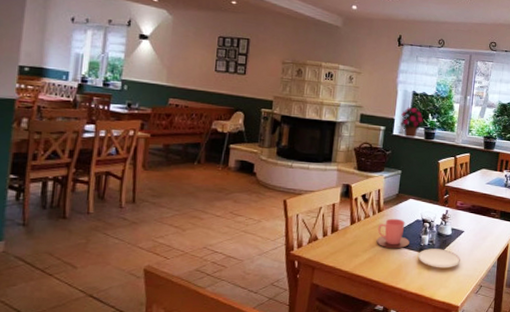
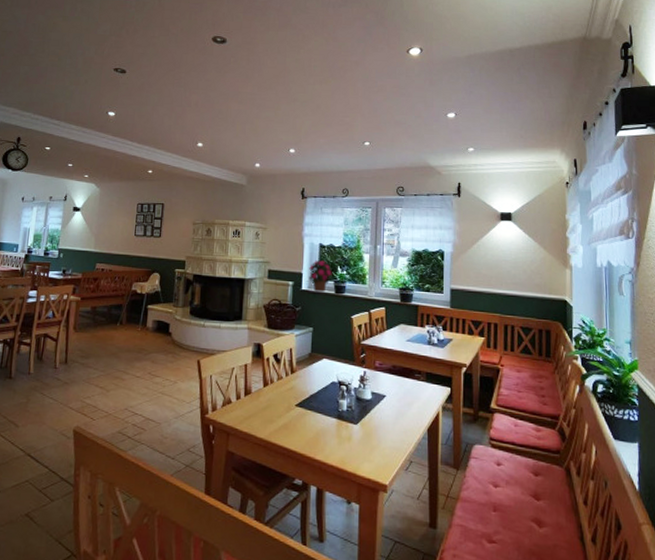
cup: present [376,218,409,249] -> none [291,380,326,415]
plate: present [417,248,461,268] -> none [336,415,385,439]

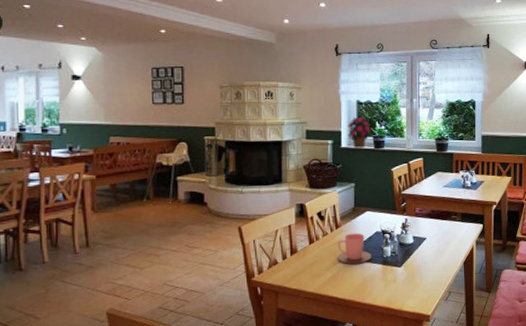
cup: none [291,380,326,415] -> present [337,232,371,264]

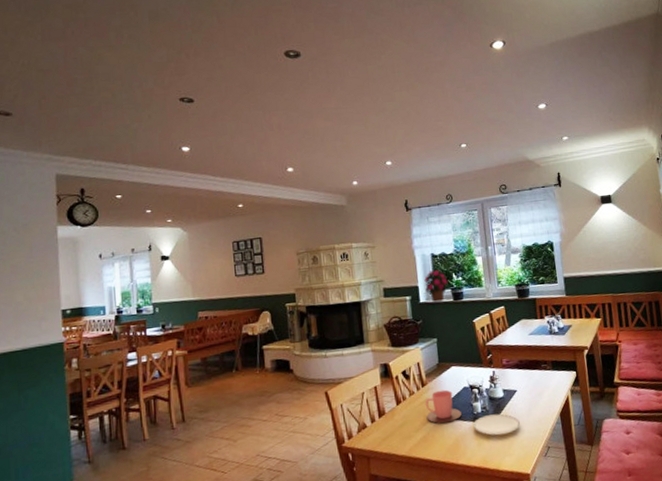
plate: none [381,258,427,279] -> present [473,413,521,436]

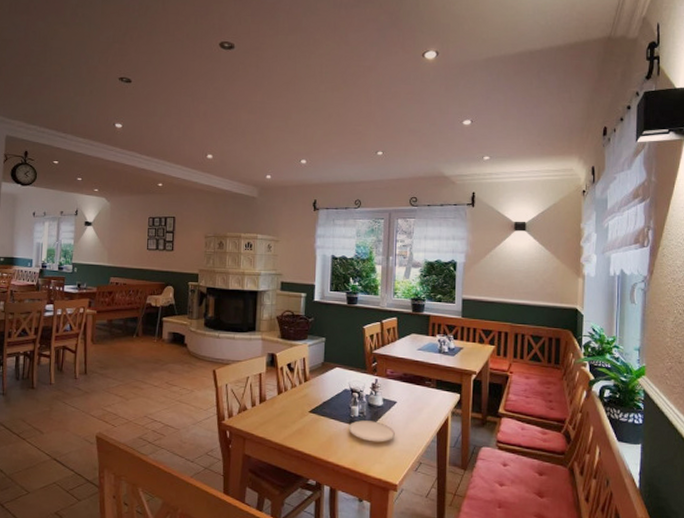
potted flower: present [424,270,450,303] -> none [321,272,346,304]
cup: present [425,389,462,423] -> none [304,388,339,420]

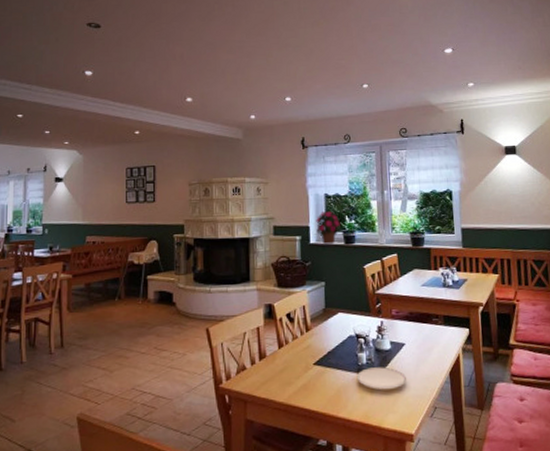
potted flower: none [321,272,346,304] -> present [316,211,342,245]

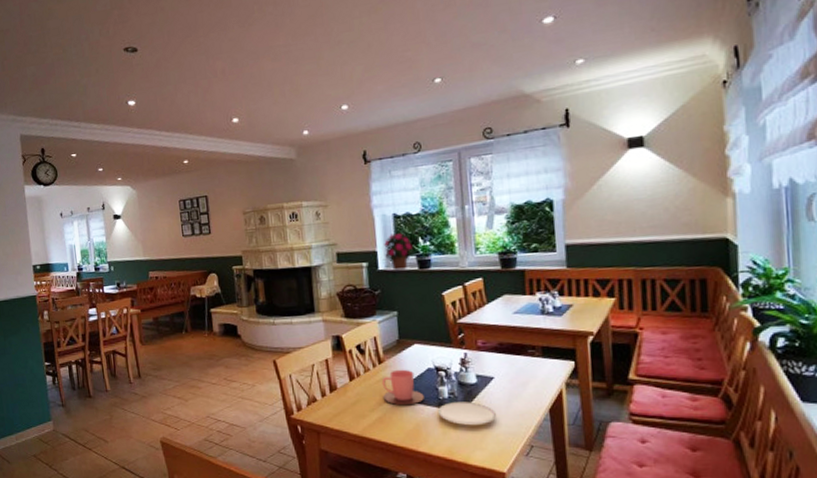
cup: none [308,336,345,372] -> present [381,369,424,406]

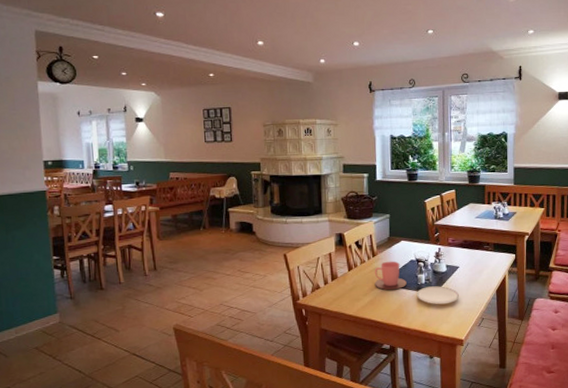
potted flower: present [384,233,415,271] -> none [382,151,406,182]

